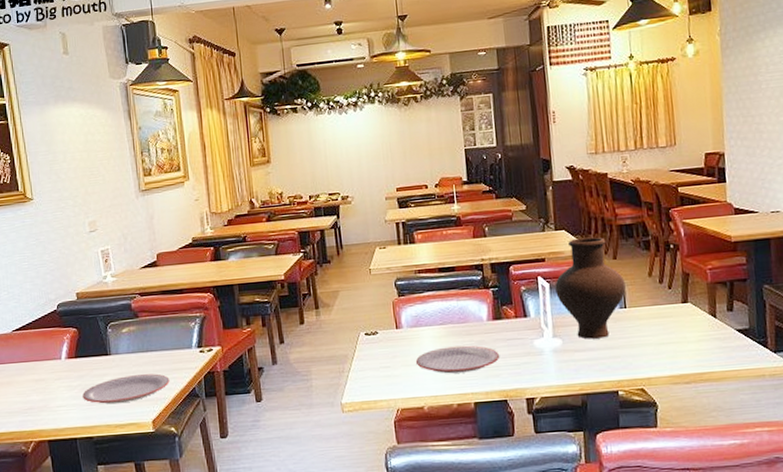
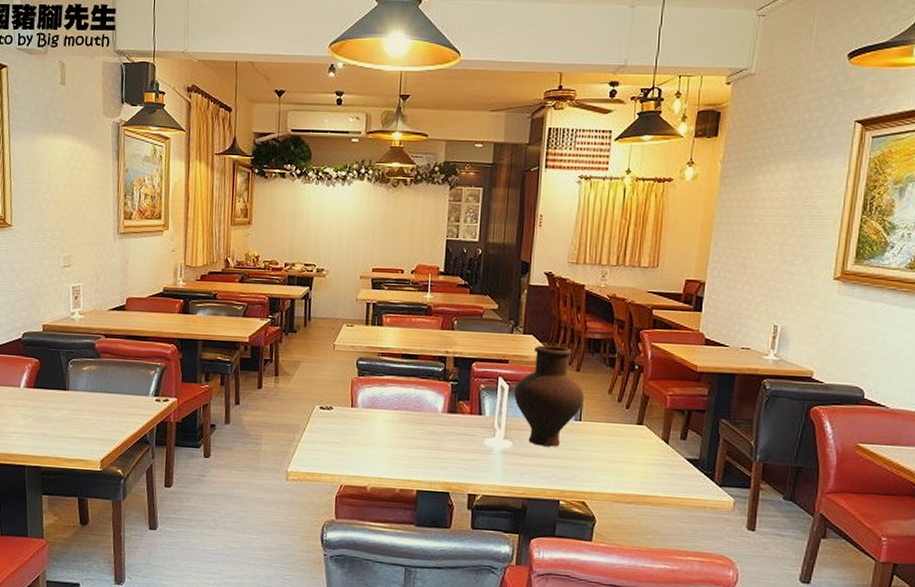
plate: present [82,373,170,405] -> none [36,413,123,439]
plate: present [415,345,500,374] -> none [365,432,449,460]

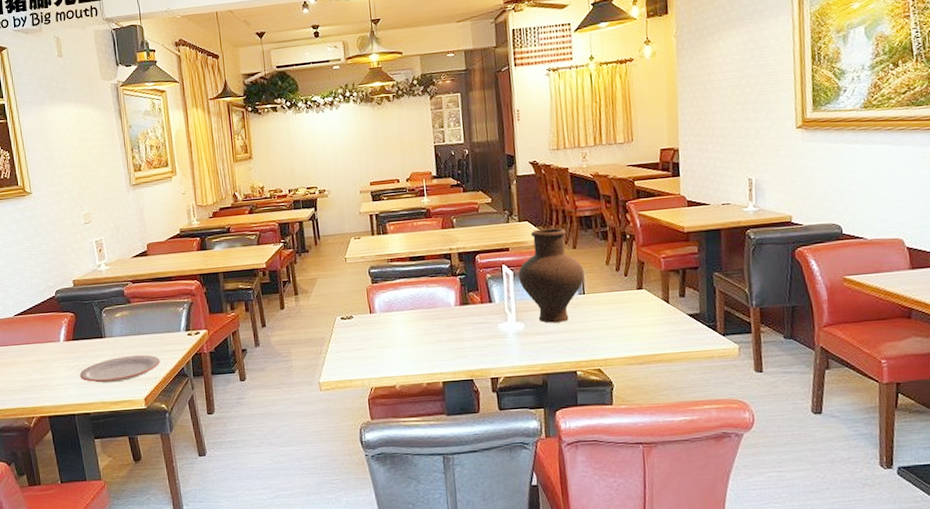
plate: none [36,413,123,439] -> present [80,355,160,383]

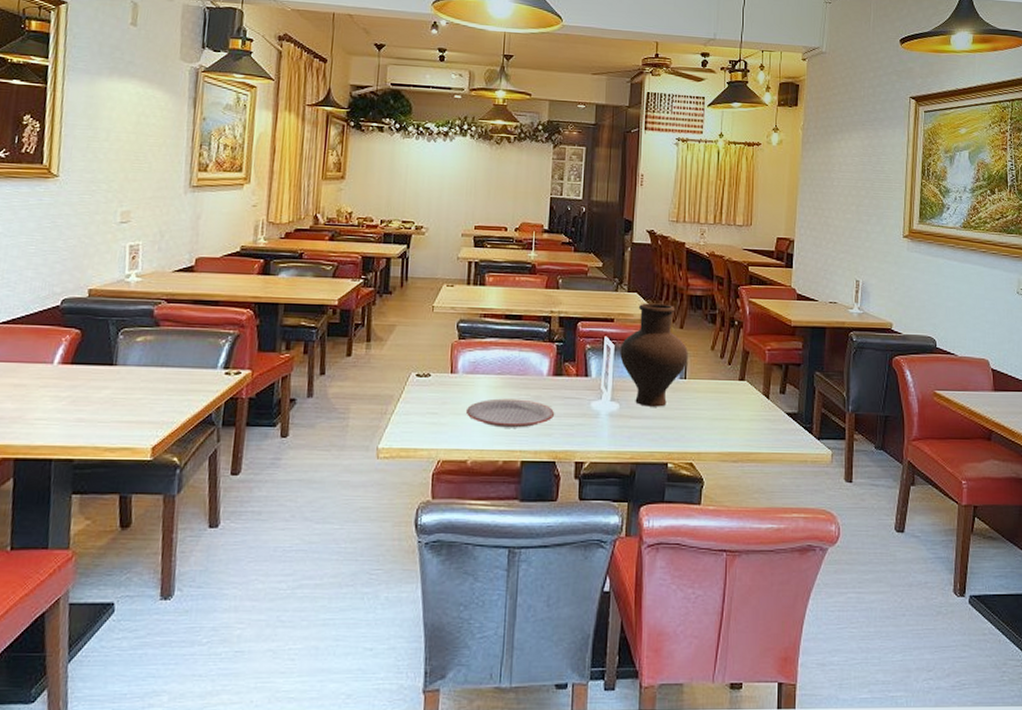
plate: present [80,355,160,383] -> none [70,392,183,424]
plate: none [388,329,467,355] -> present [465,398,555,428]

